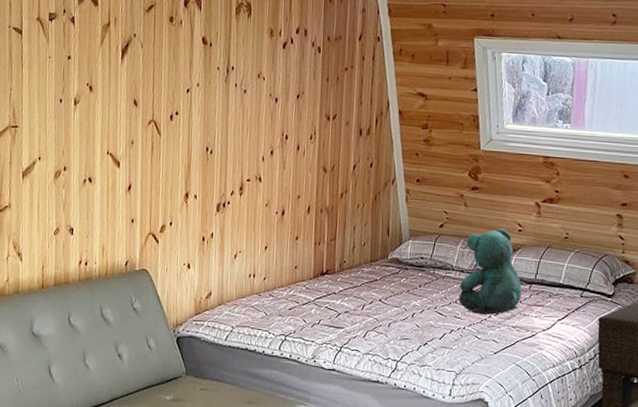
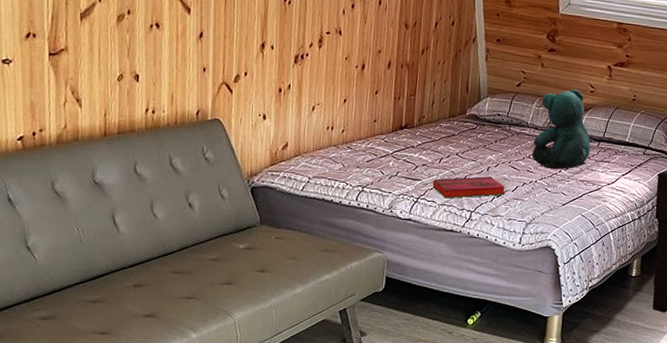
hardback book: none [356,323,433,347] -> present [432,176,506,199]

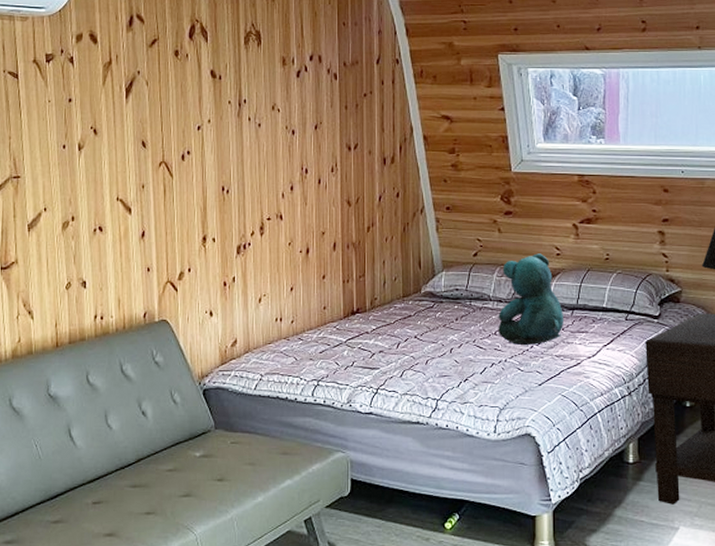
hardback book: present [432,176,506,199] -> none [392,359,473,387]

